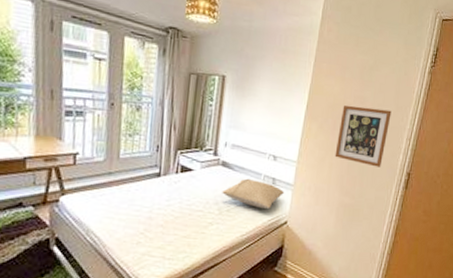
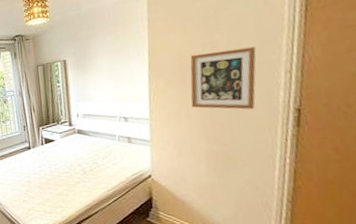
pillow: present [222,178,285,208] -> none [82,140,143,165]

